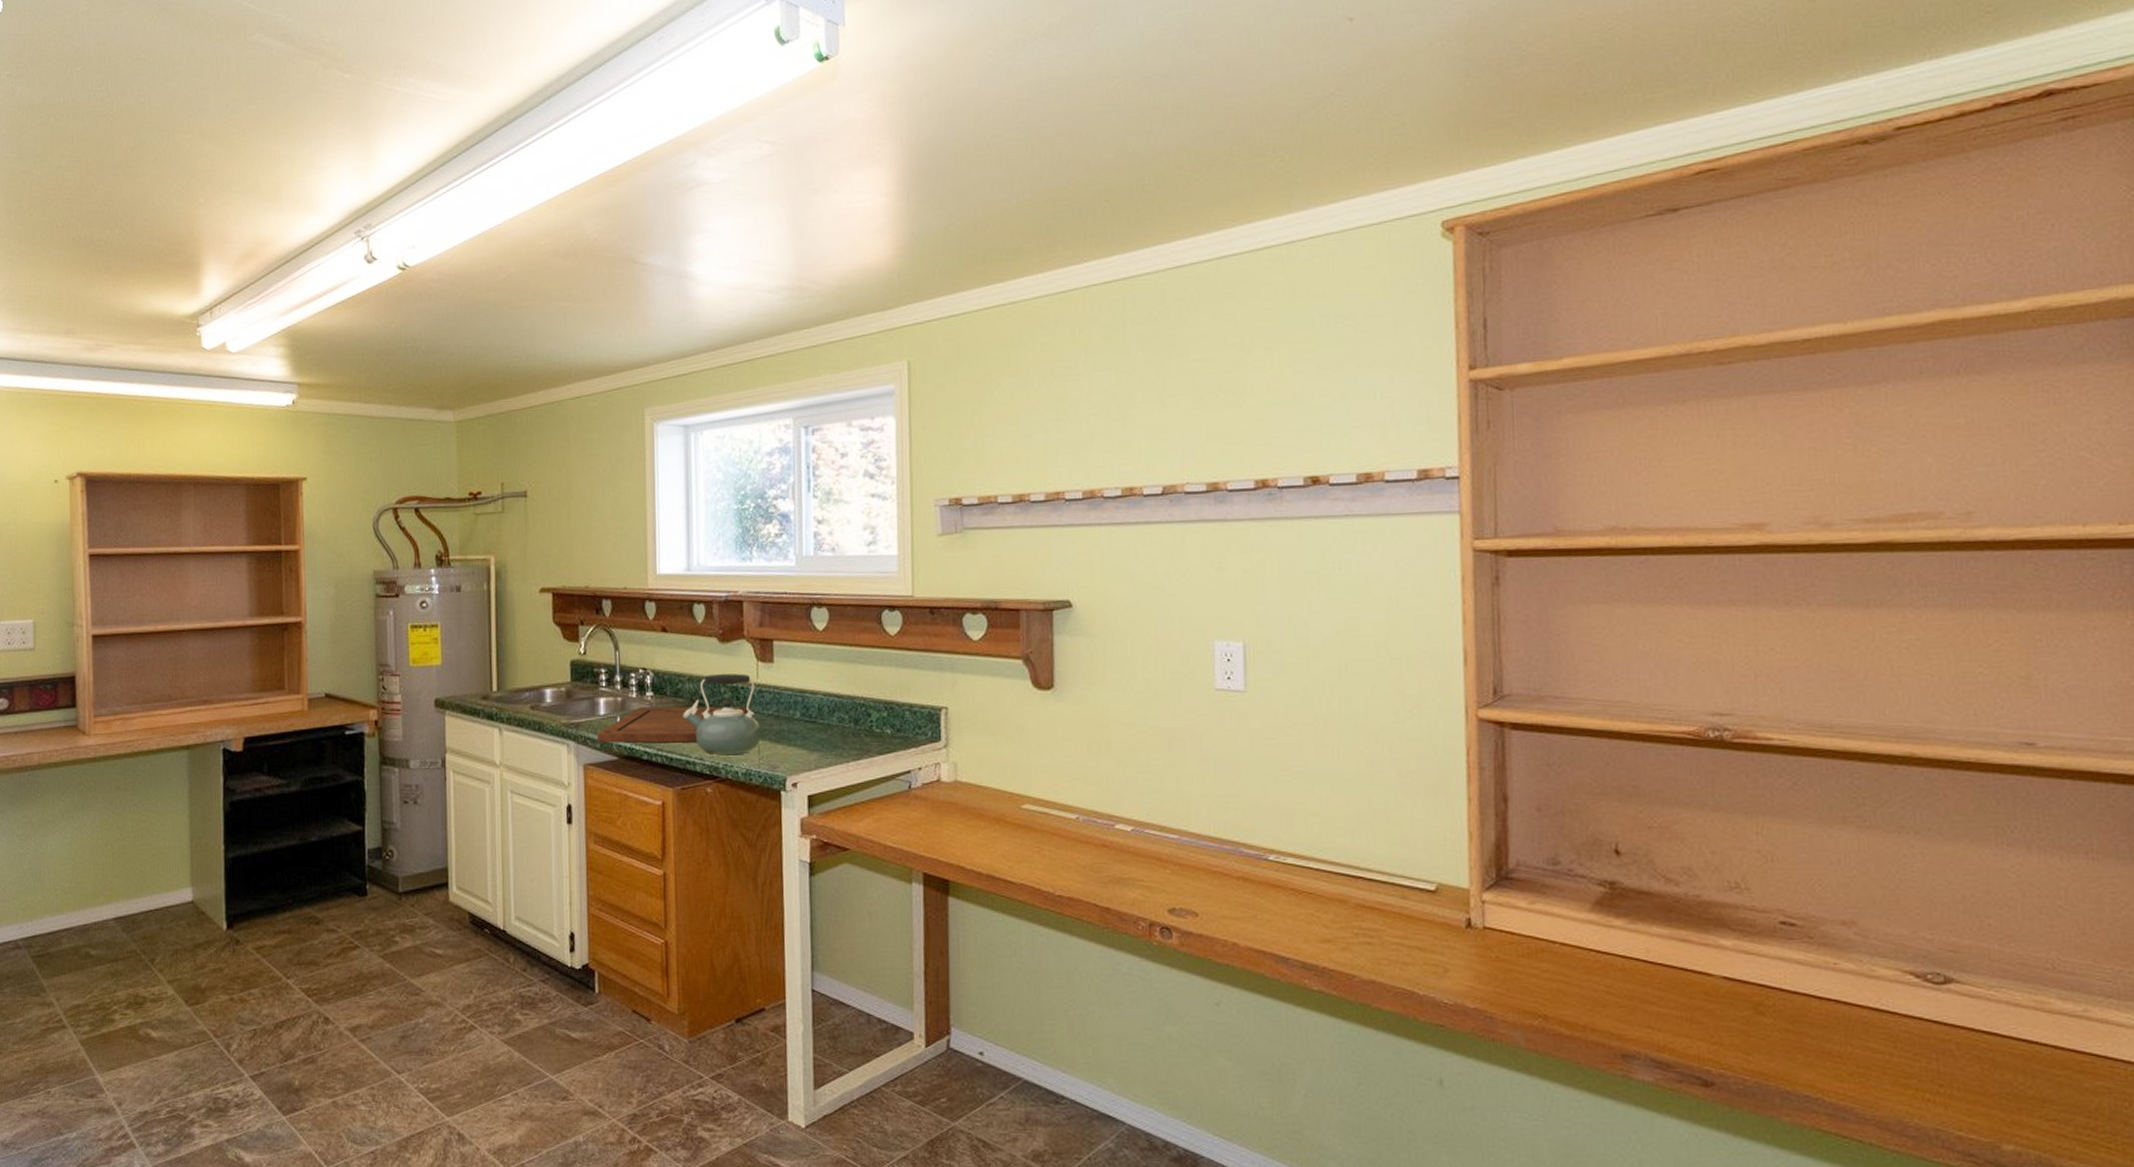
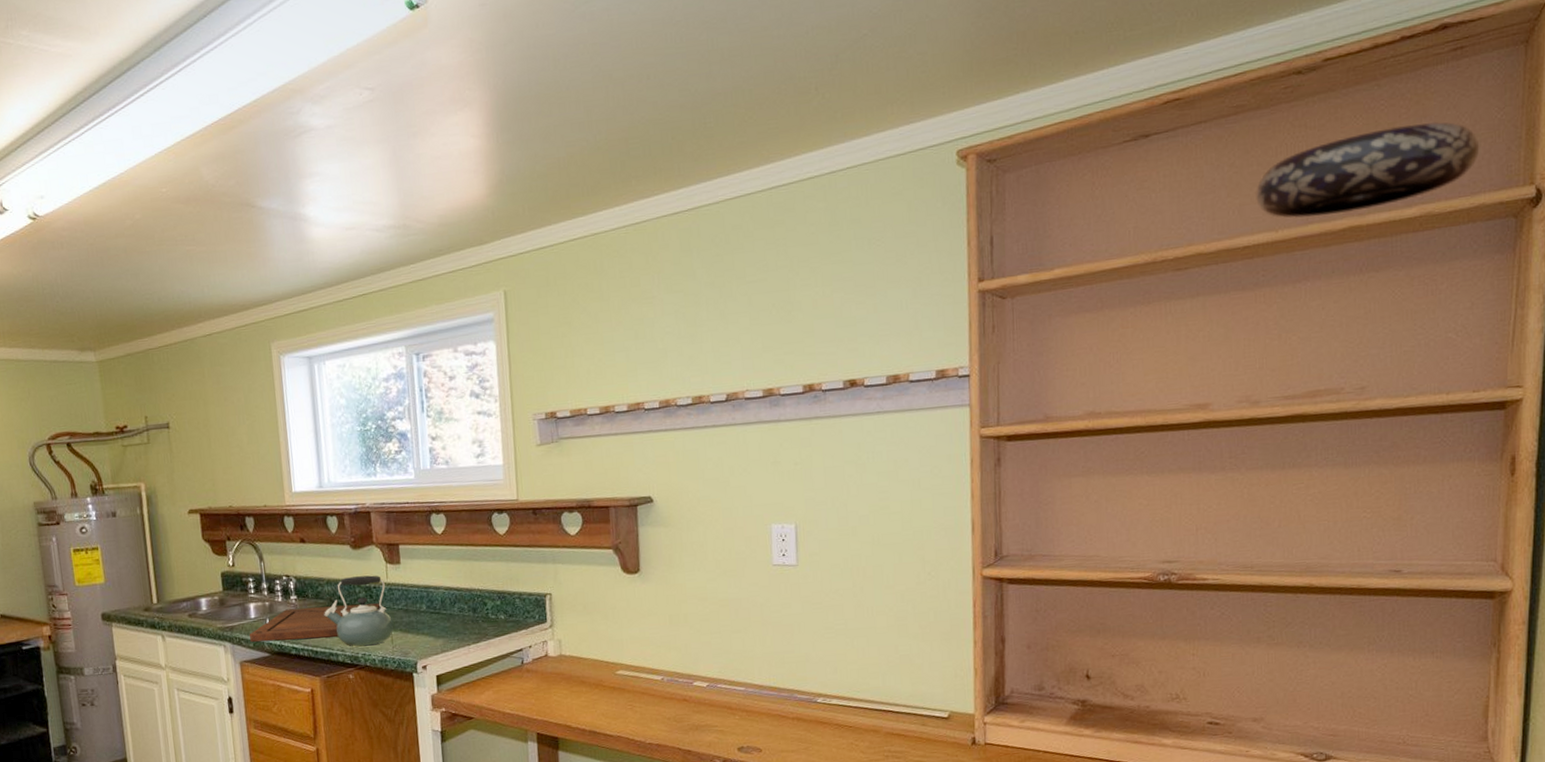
decorative bowl: none [1816,201,2107,309] -> present [1256,121,1480,219]

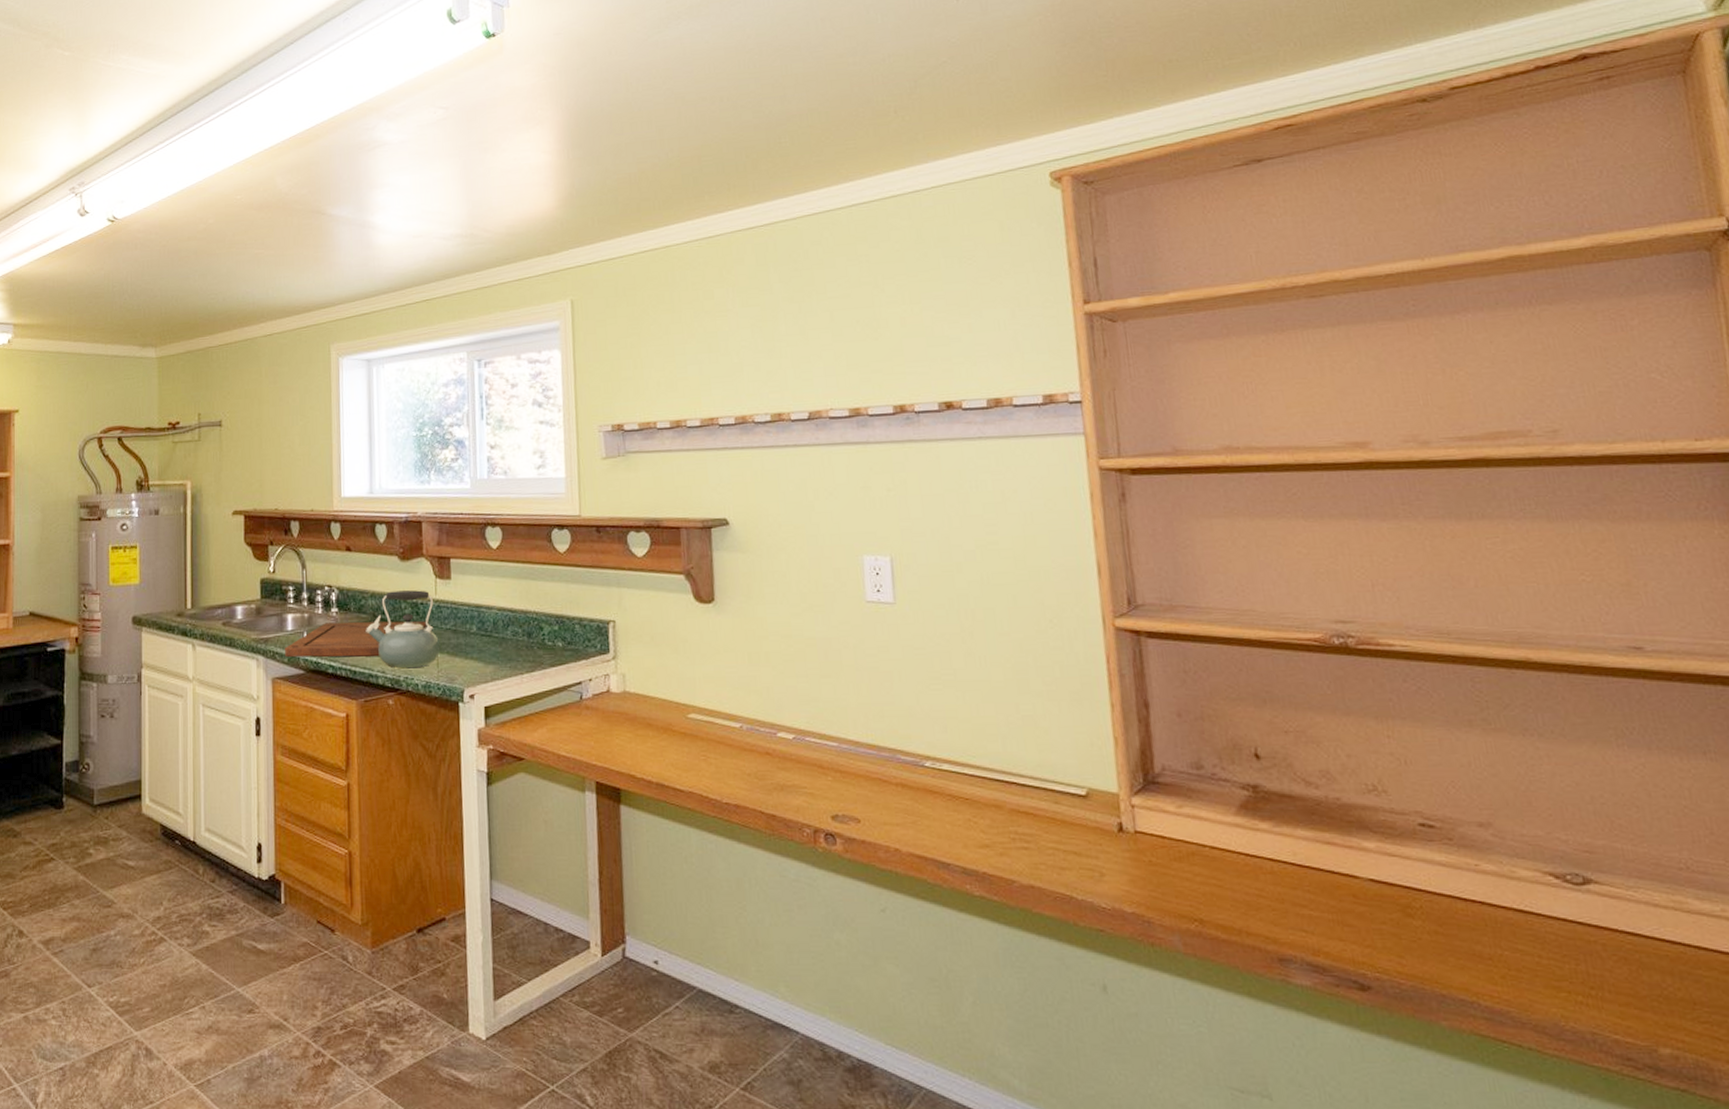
decorative bowl: present [1256,121,1480,219] -> none [1391,150,1651,247]

